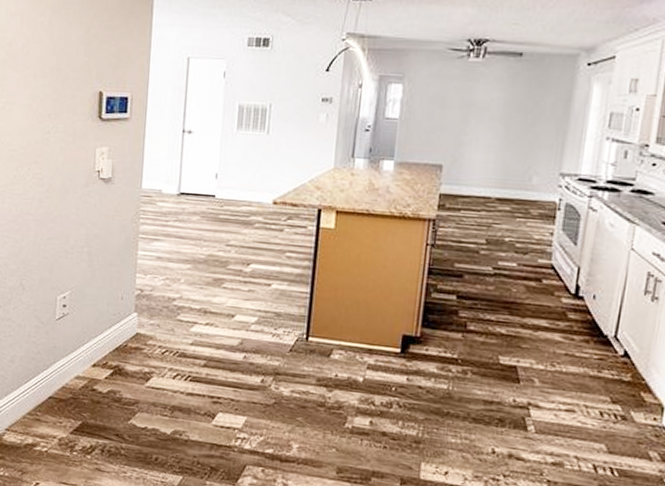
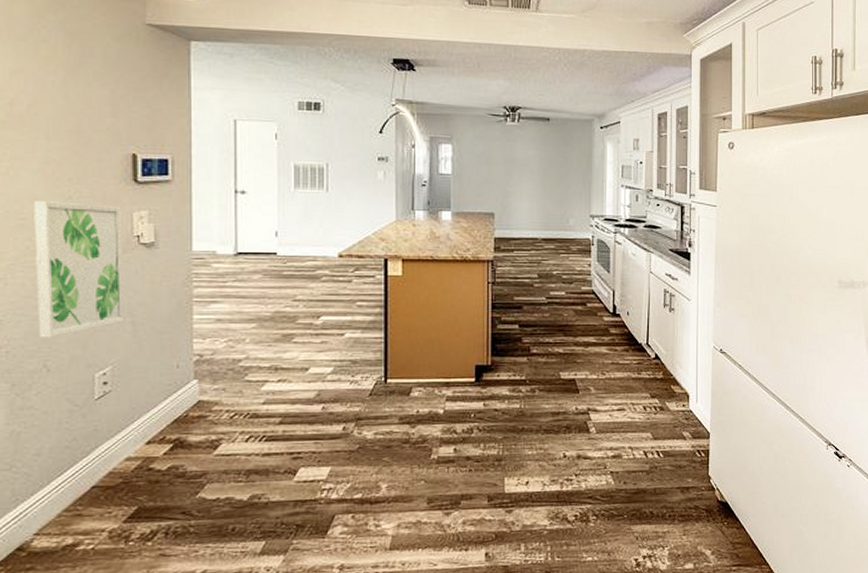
wall art: none [18,134,87,260] -> present [34,201,125,338]

